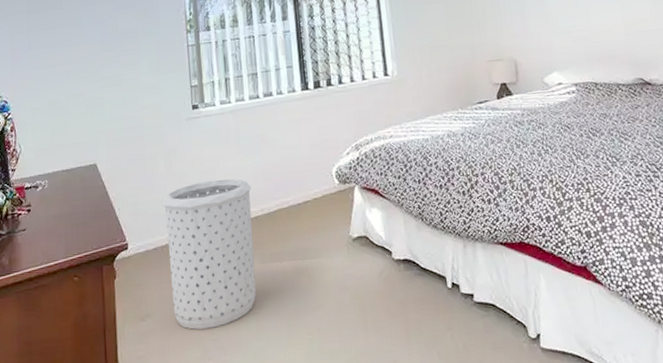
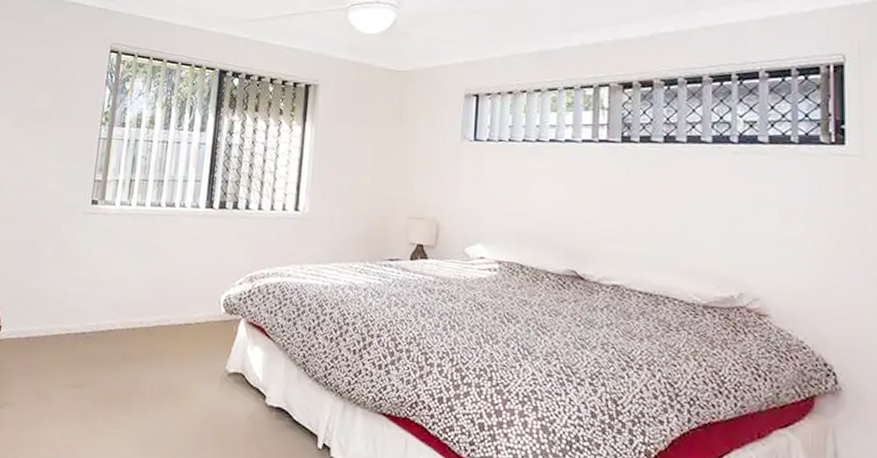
laundry basket: present [162,179,257,330] -> none [33,280,135,432]

